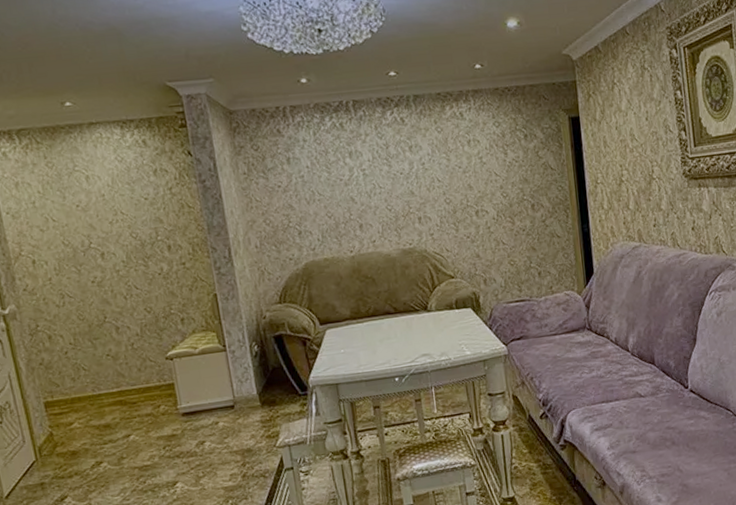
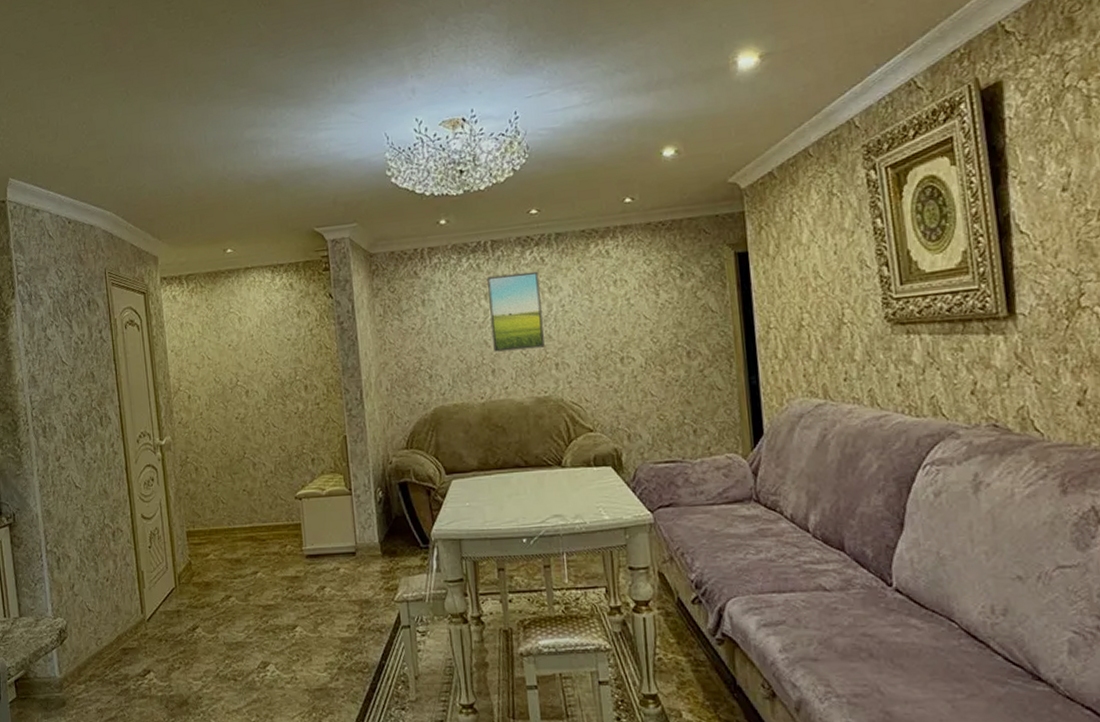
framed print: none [351,131,408,208] -> present [487,271,545,352]

